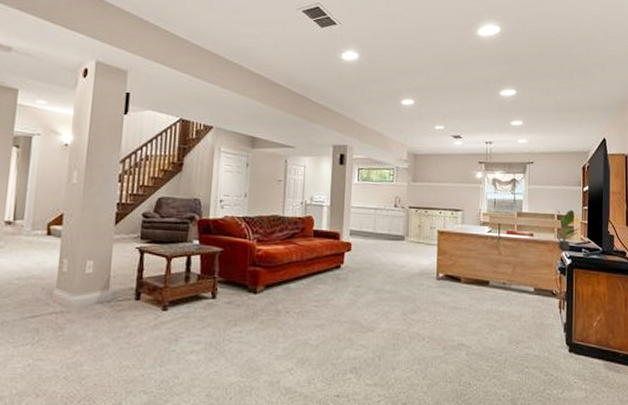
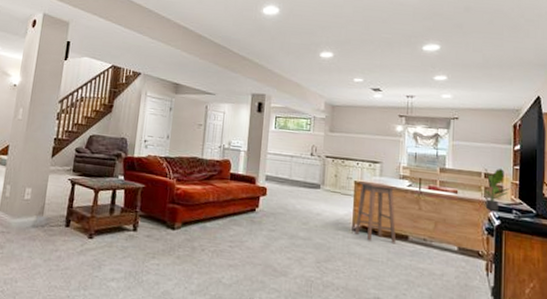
bar stool: none [438,230,478,290] -> present [354,181,397,244]

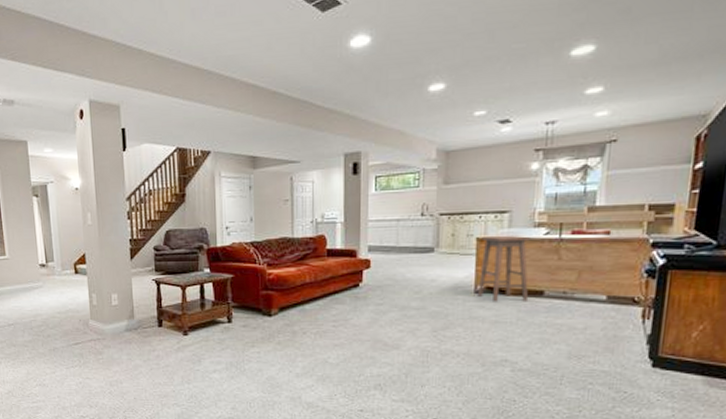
potted plant: present [481,167,510,211] -> none [643,196,683,249]

